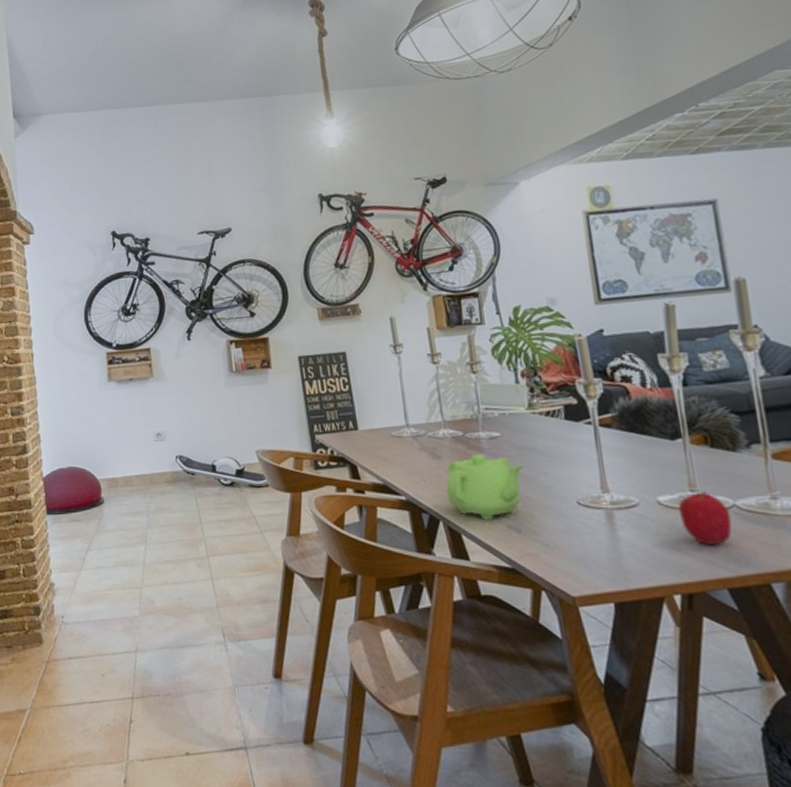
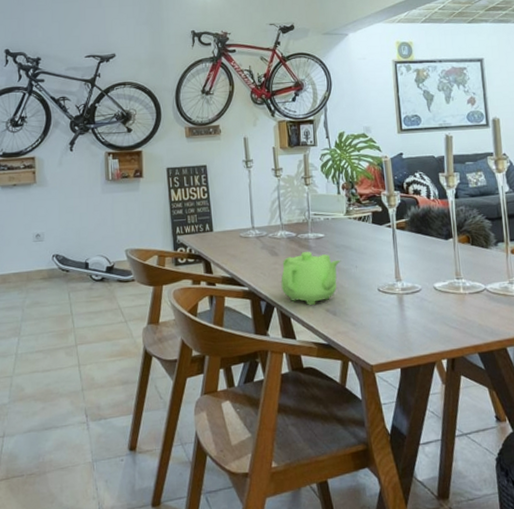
fruit: present [678,491,732,546] -> none [448,278,483,321]

